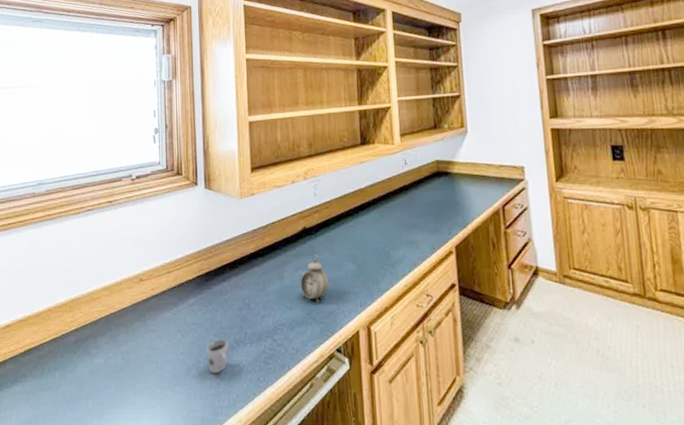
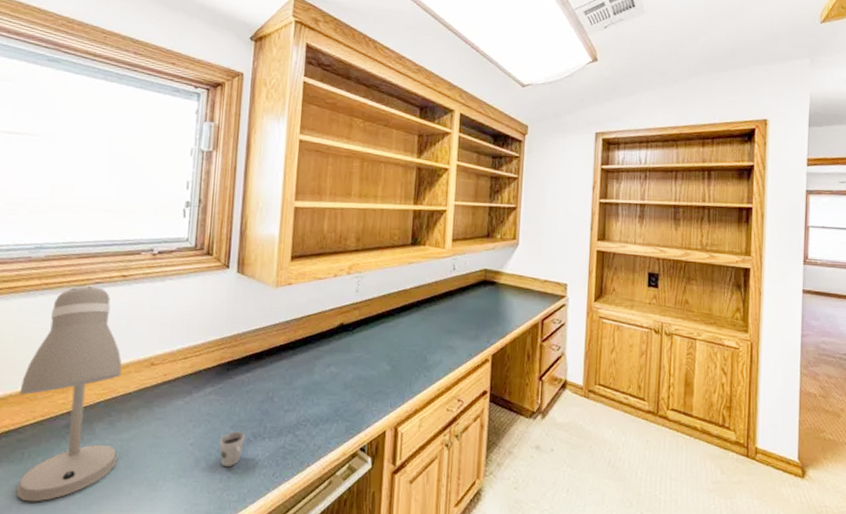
desk lamp: none [36,213,121,413] -> present [16,285,122,502]
alarm clock: present [300,254,329,304] -> none [330,352,361,402]

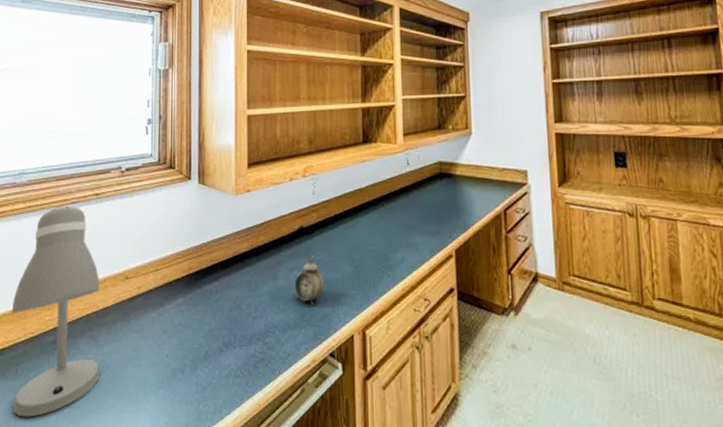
cup: present [219,431,245,466] -> none [193,341,216,377]
alarm clock: none [330,352,361,402] -> present [294,255,324,306]

